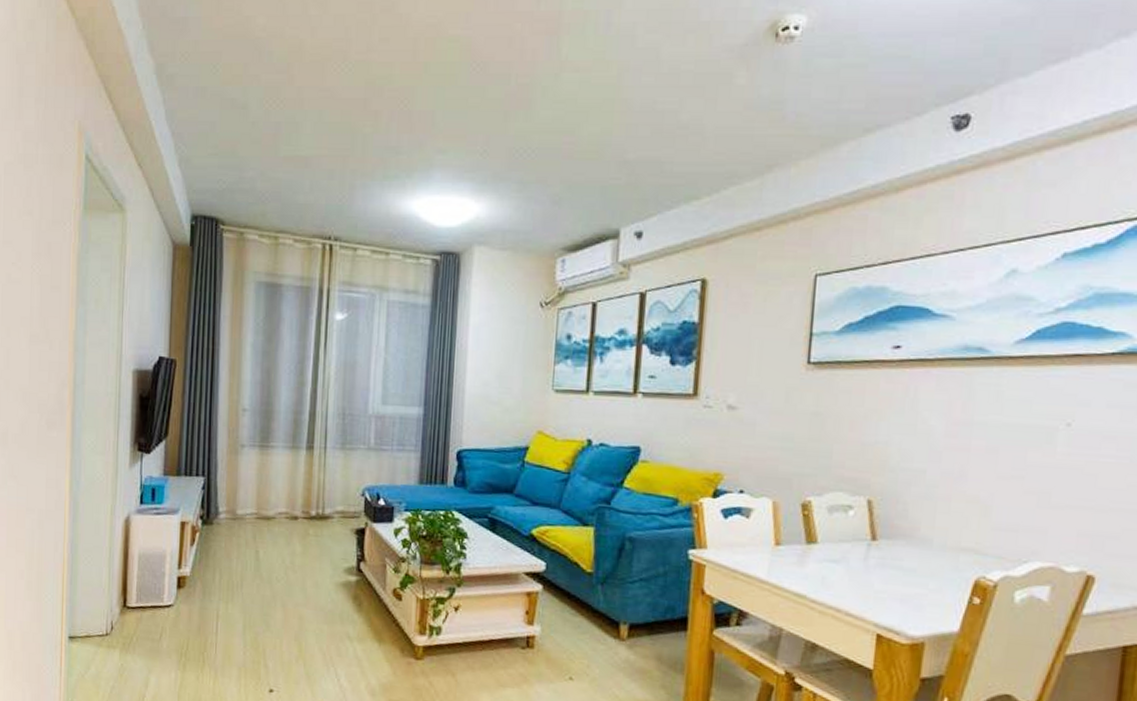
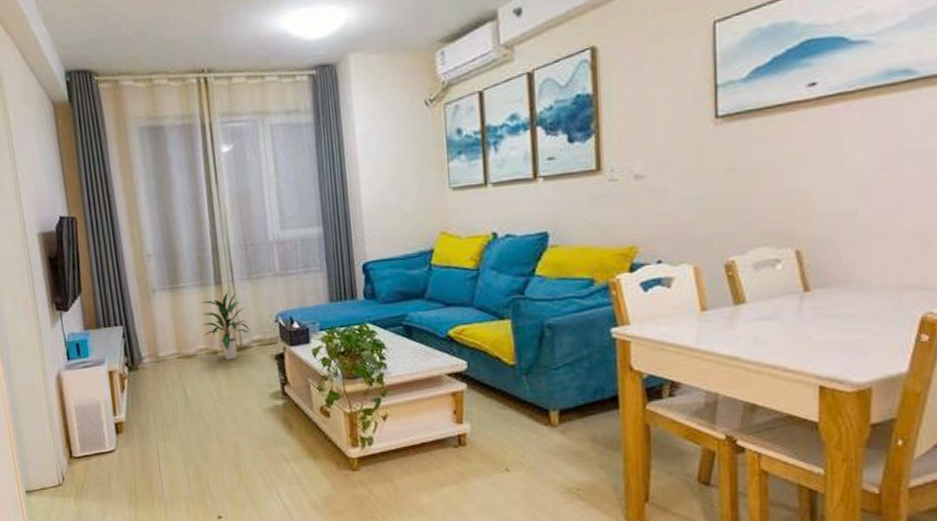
indoor plant: none [286,457,335,528] -> present [200,291,250,360]

